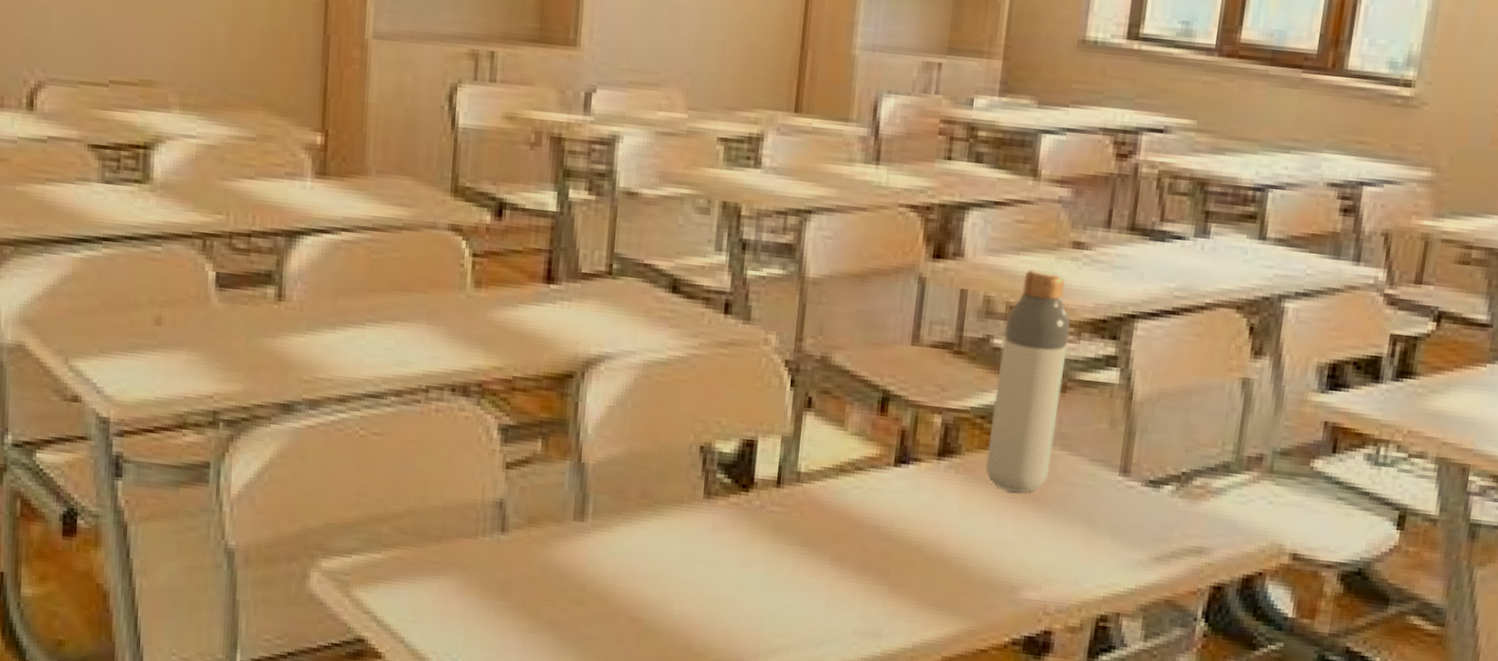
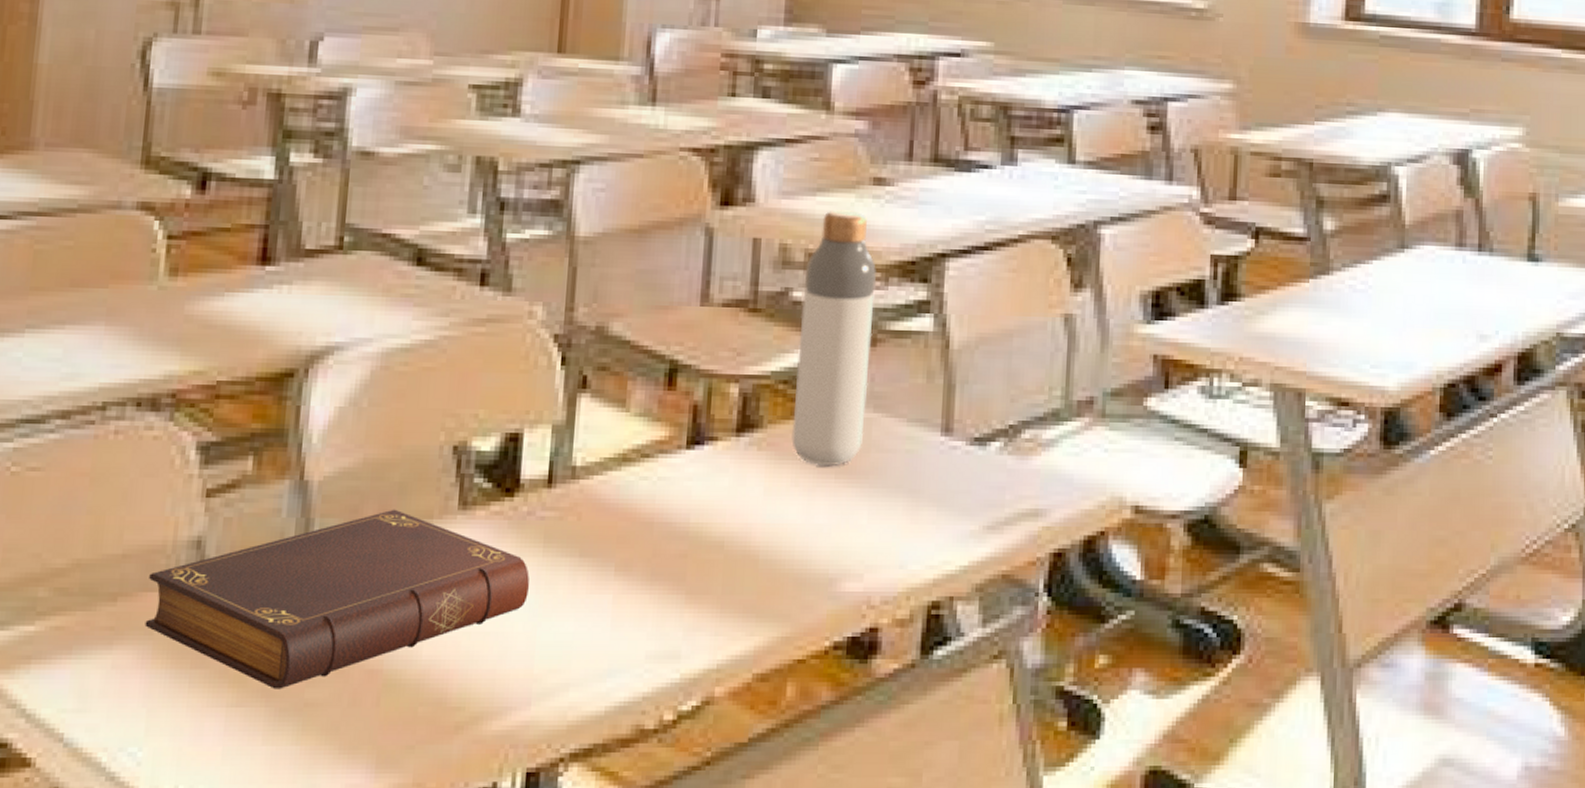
book: none [461,492,760,624] -> present [145,509,530,689]

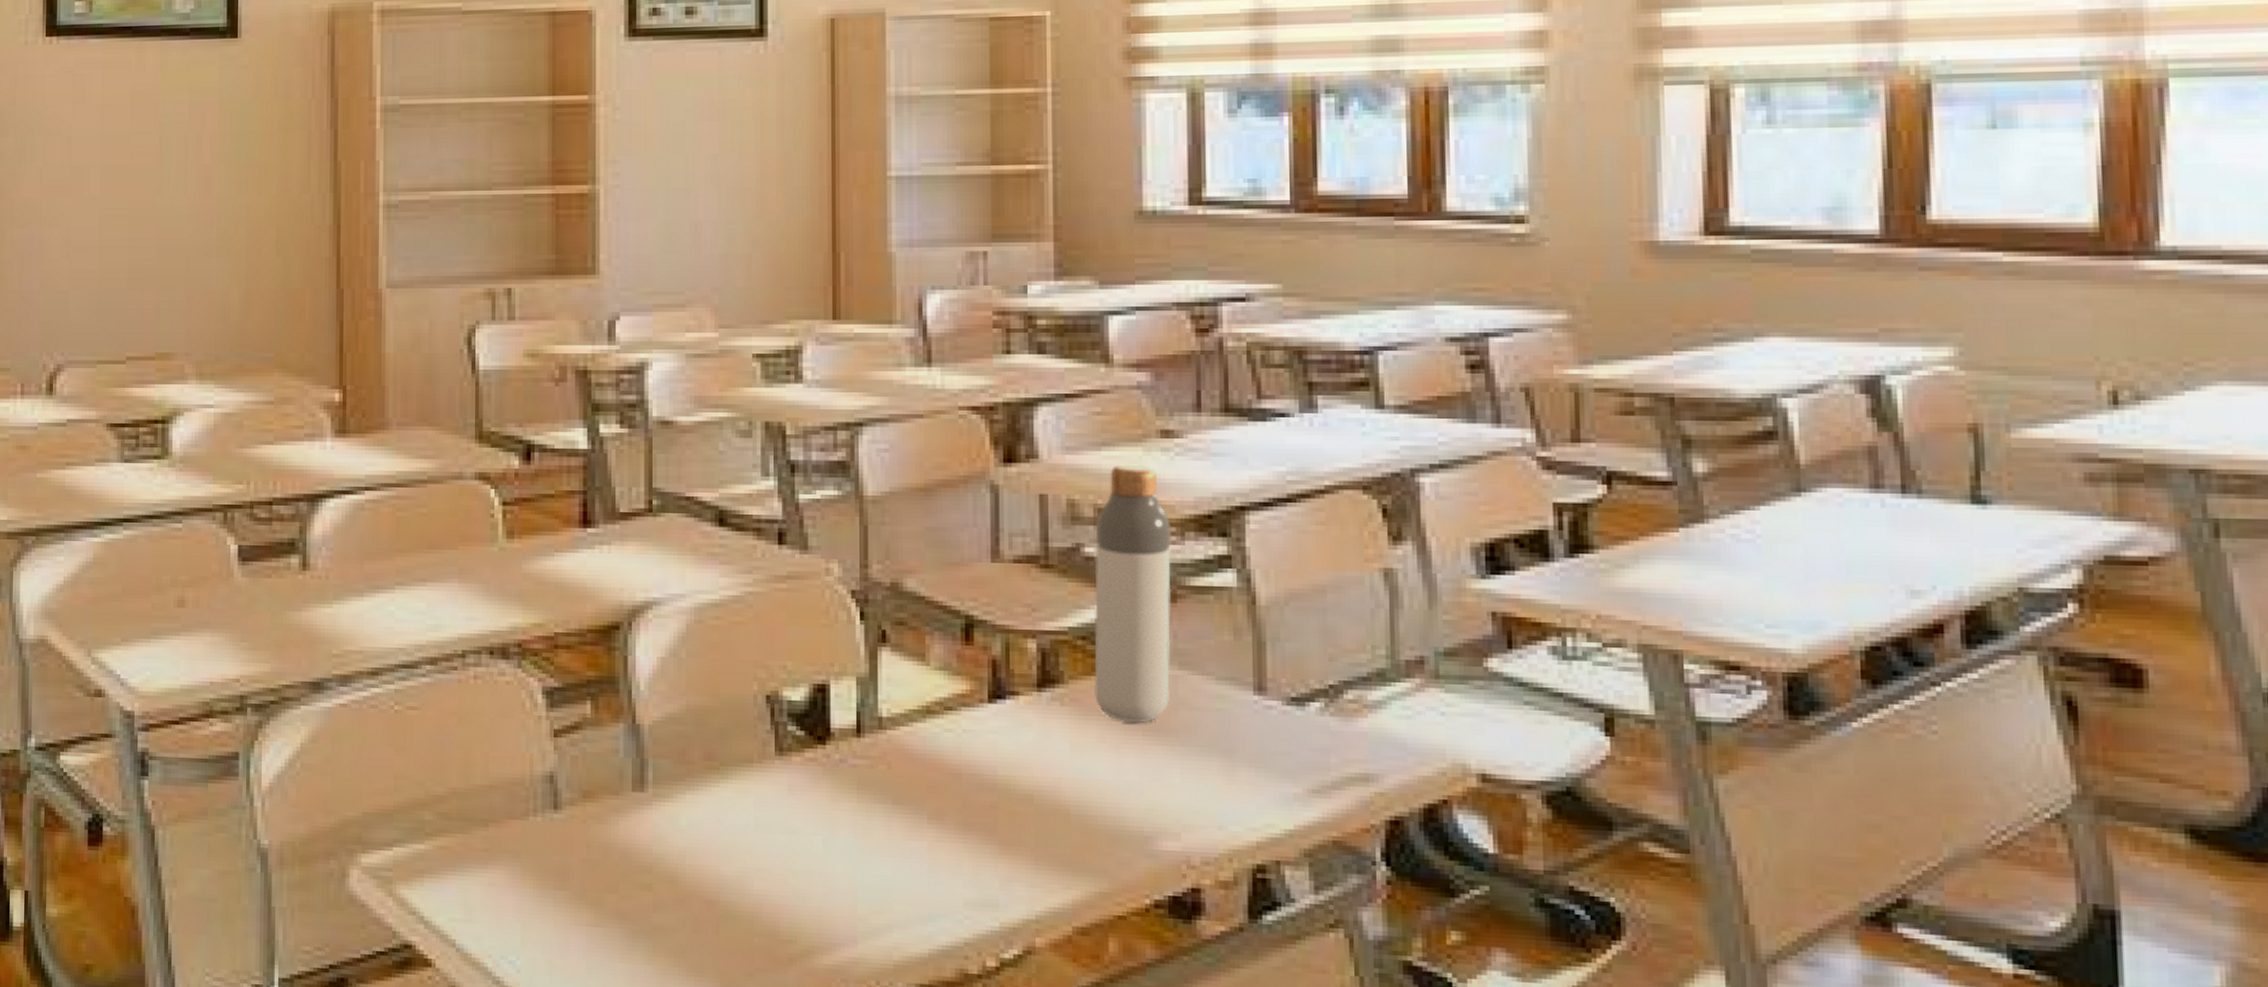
book: present [145,509,530,689] -> none [513,752,848,913]

